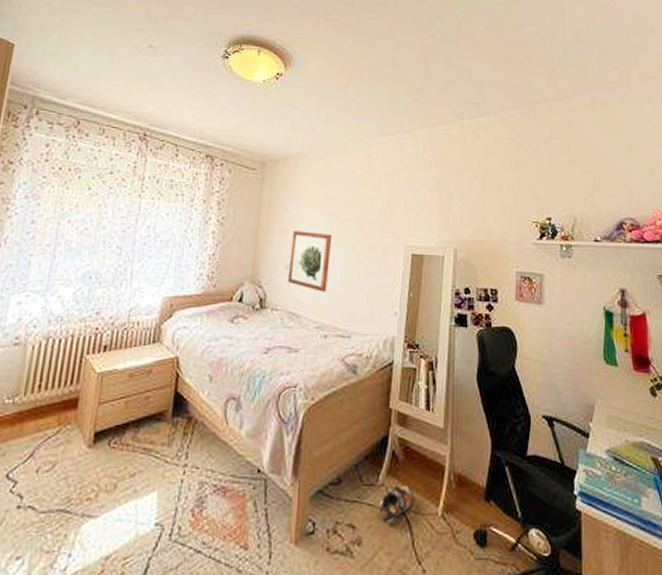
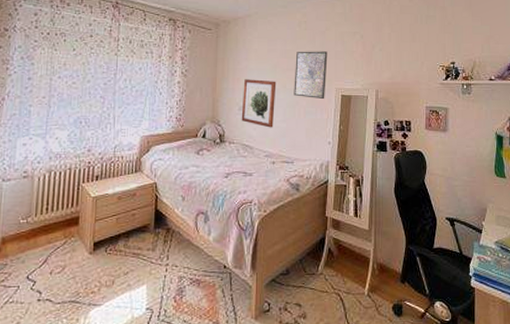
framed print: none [353,198,396,259] -> present [294,51,328,100]
shoe: present [379,484,414,524] -> none [319,273,346,302]

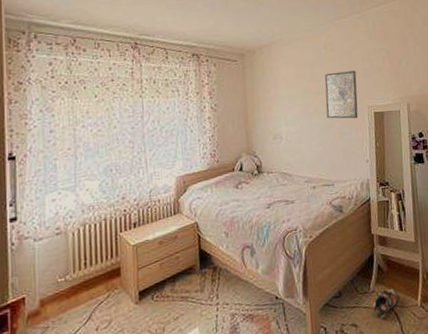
wall art: present [241,79,277,128] -> none [275,105,310,153]
shoe: none [319,273,346,302] -> present [373,289,399,319]

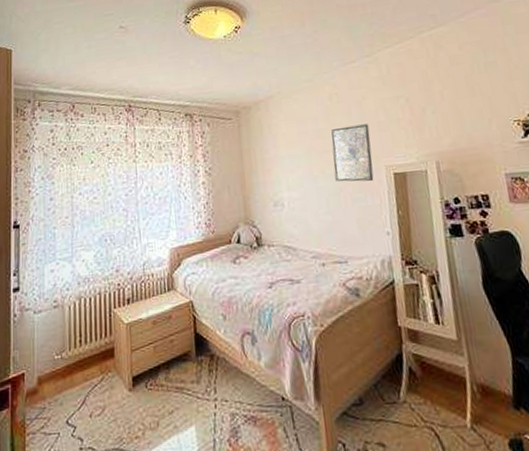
shoe: present [373,289,399,319] -> none [405,400,440,440]

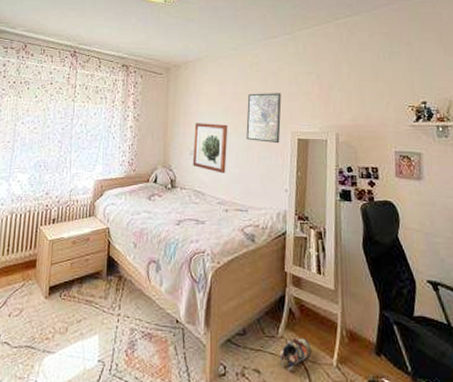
wall art: none [275,167,317,223] -> present [192,123,228,174]
shoe: none [405,400,440,440] -> present [280,337,310,371]

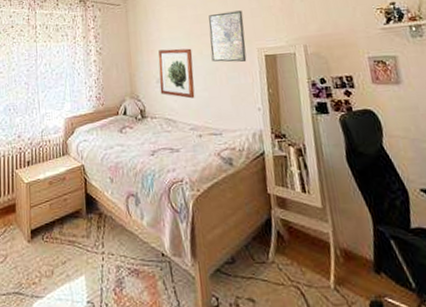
shoe: present [280,337,310,371] -> none [273,261,305,297]

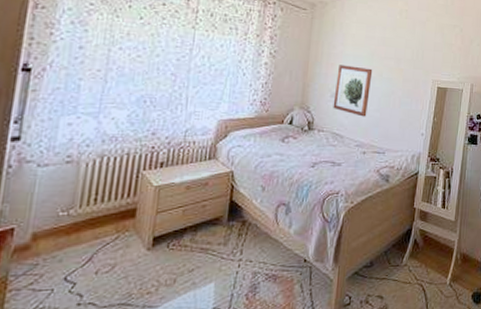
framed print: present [209,10,247,62] -> none [390,40,427,91]

